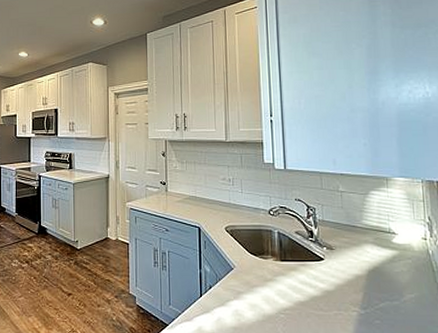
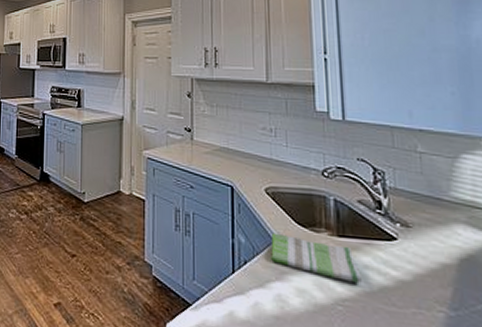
dish towel: none [230,262,299,296] -> present [271,233,363,284]

